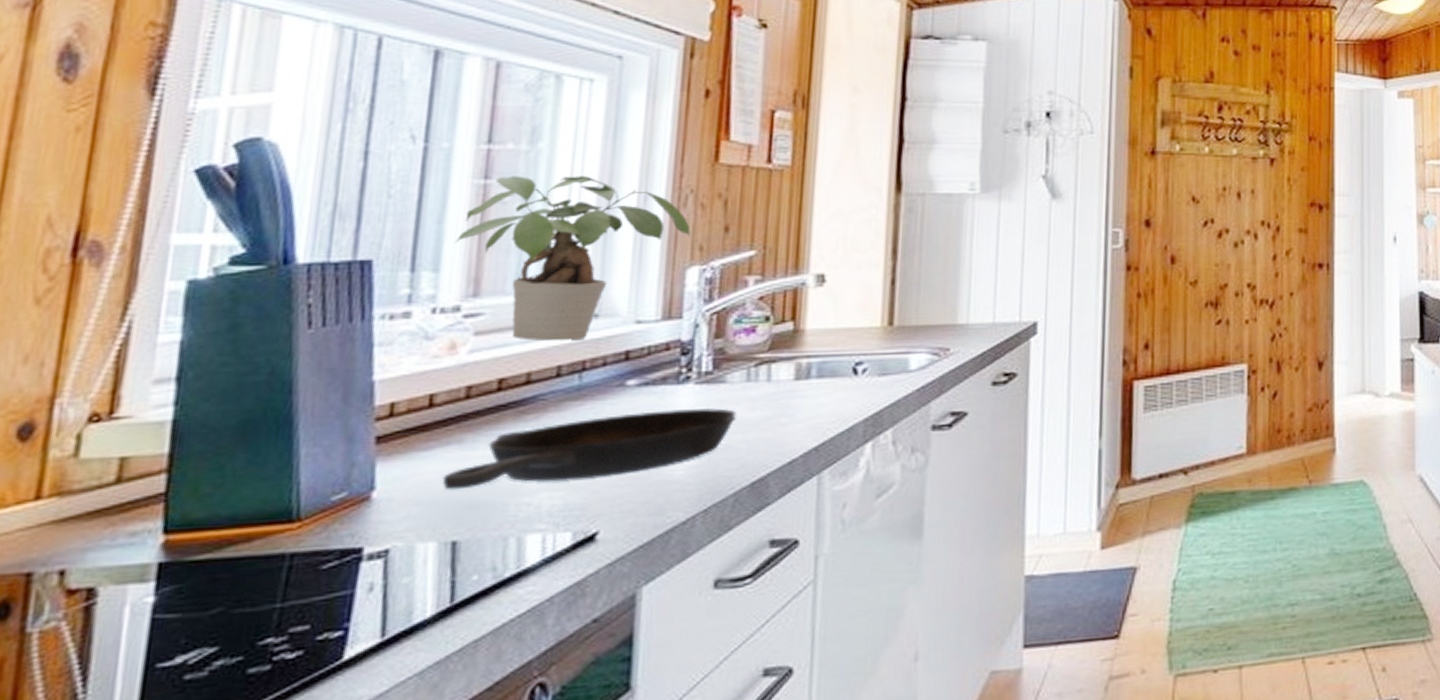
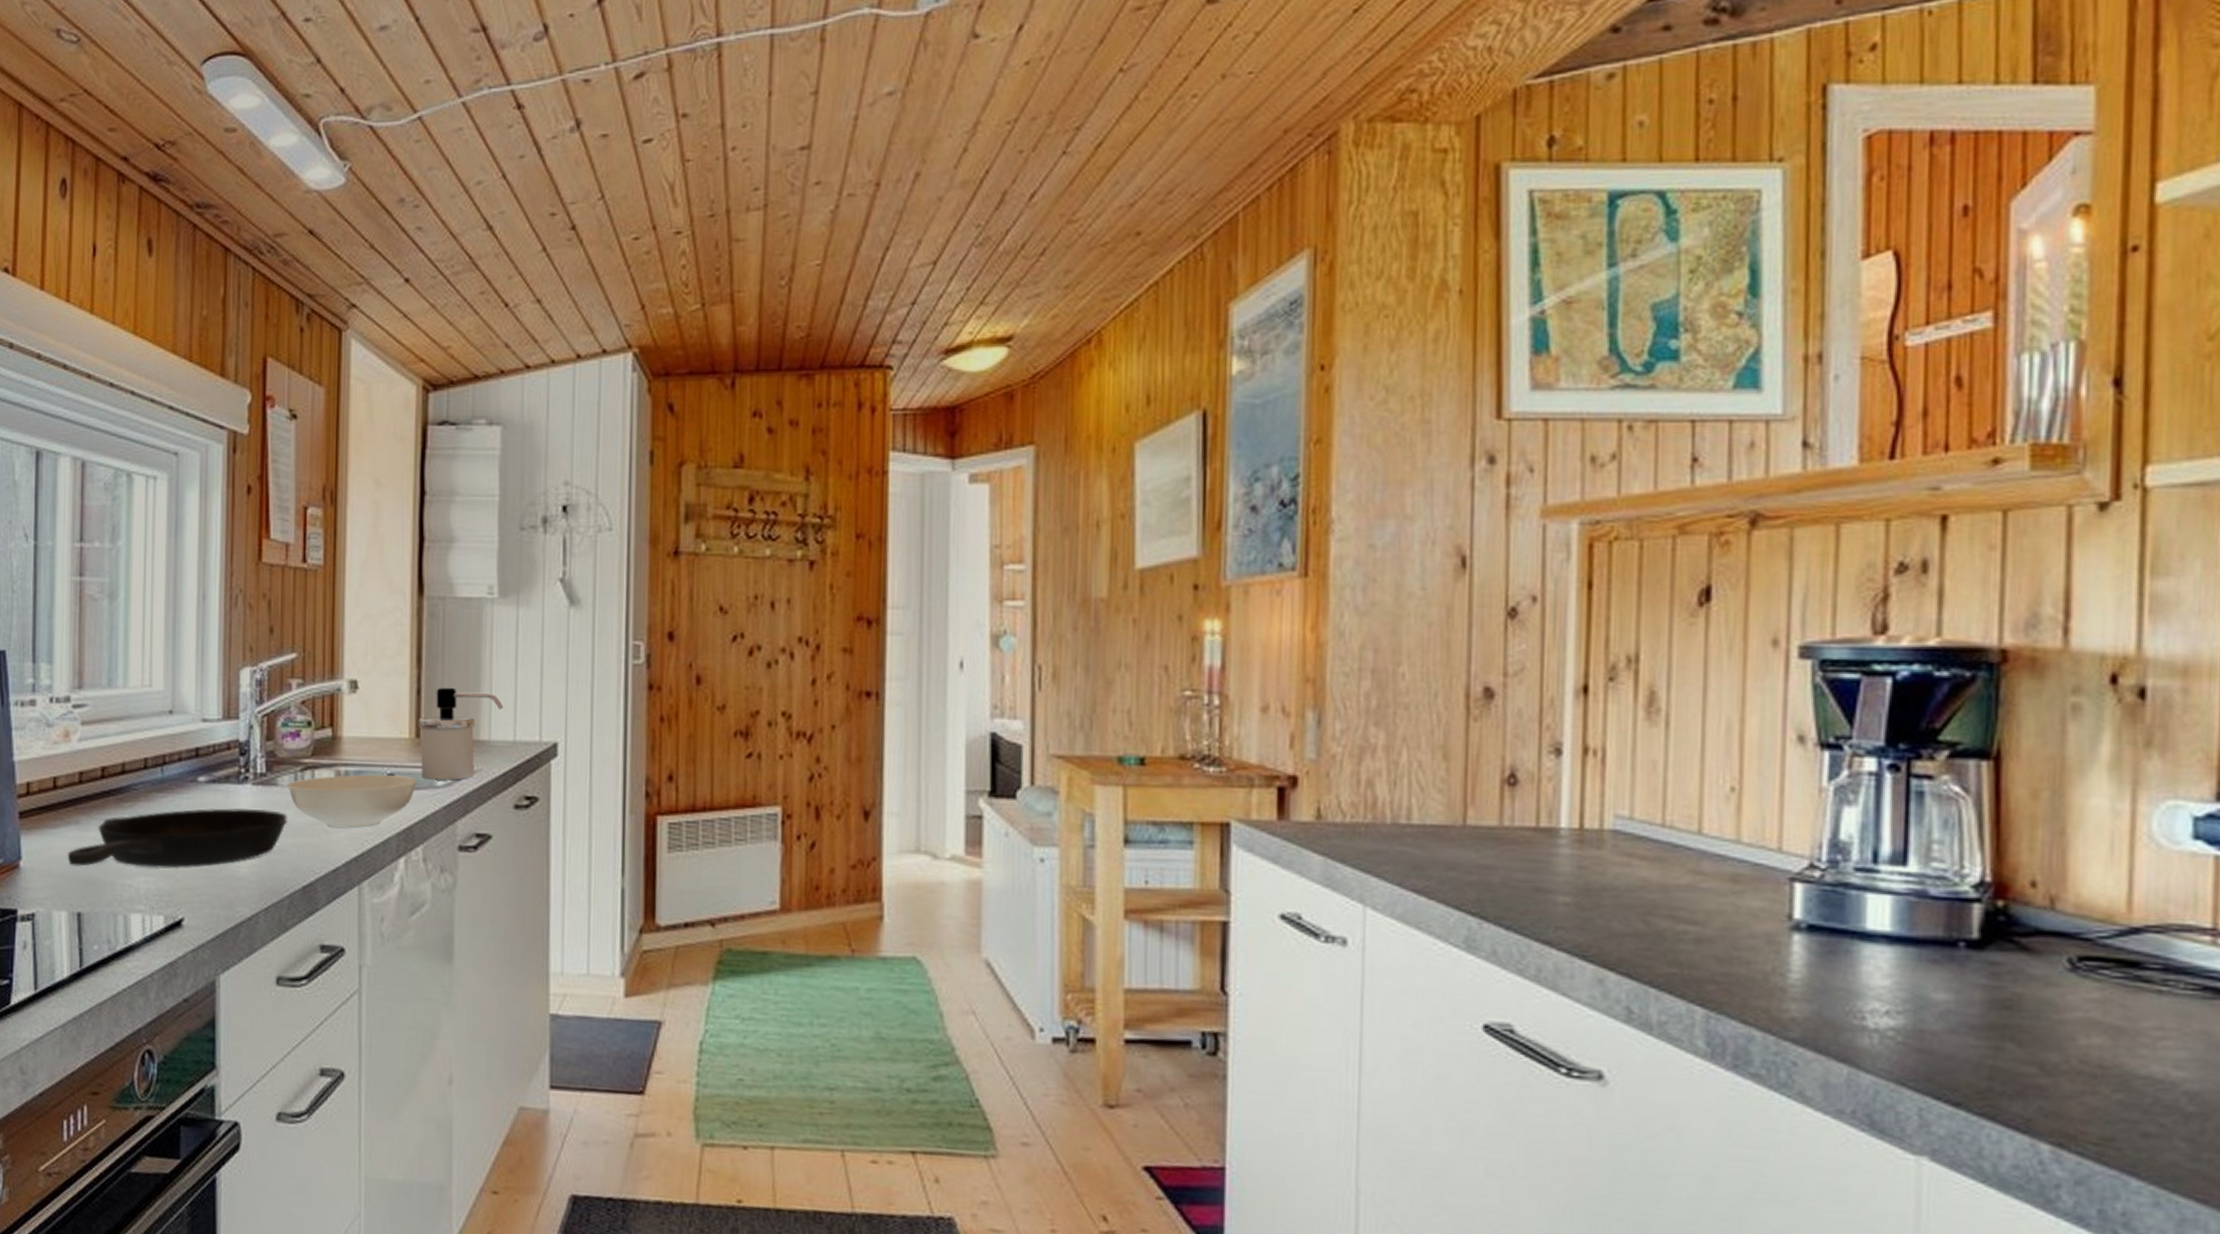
potted plant: present [454,176,691,342] -> none [62,573,242,735]
bowl: none [737,363,890,420] -> present [287,774,418,829]
soap dispenser: none [891,276,982,365] -> present [418,687,503,781]

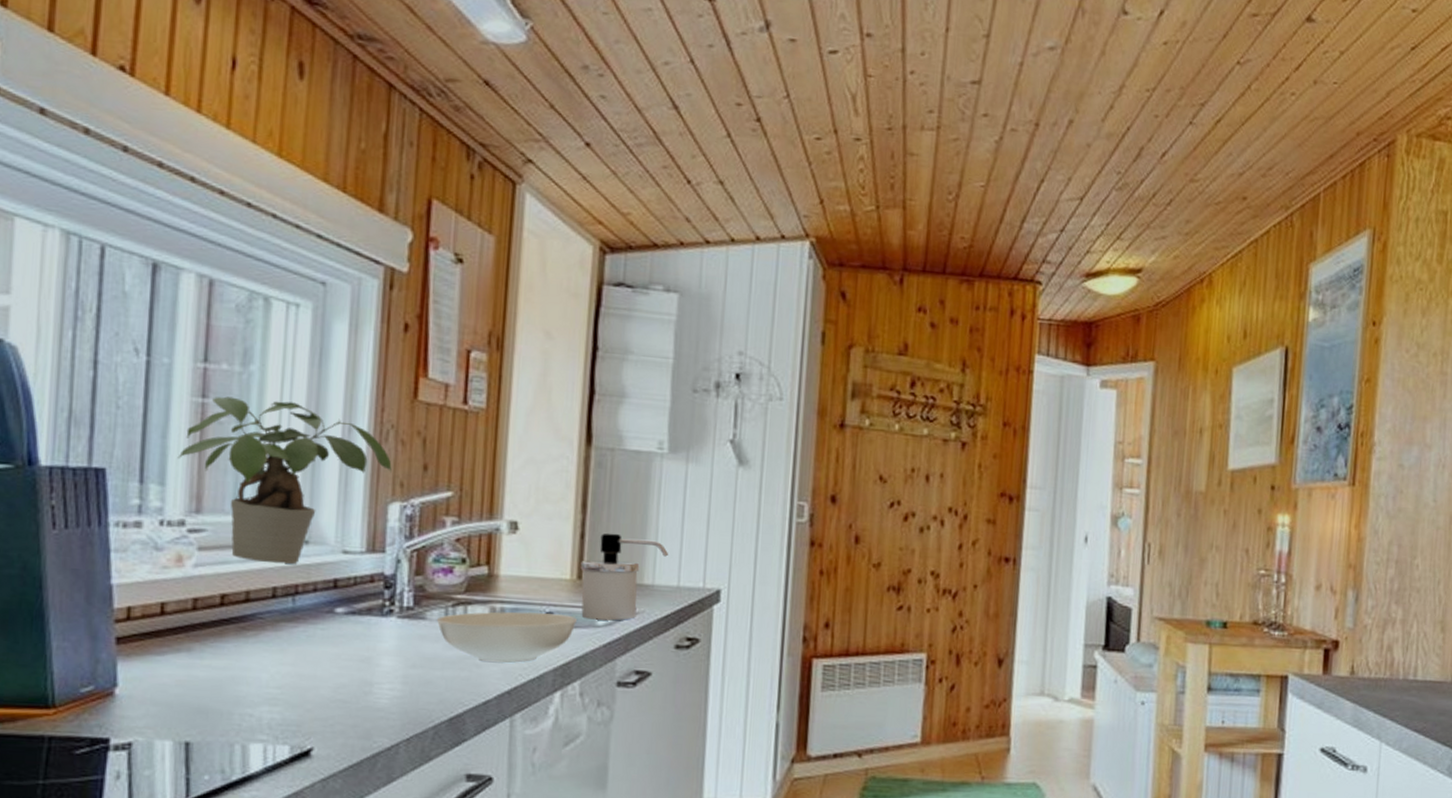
potted plant: none [62,573,242,735] -> present [177,396,392,565]
frying pan: present [67,807,287,867] -> none [175,639,436,697]

